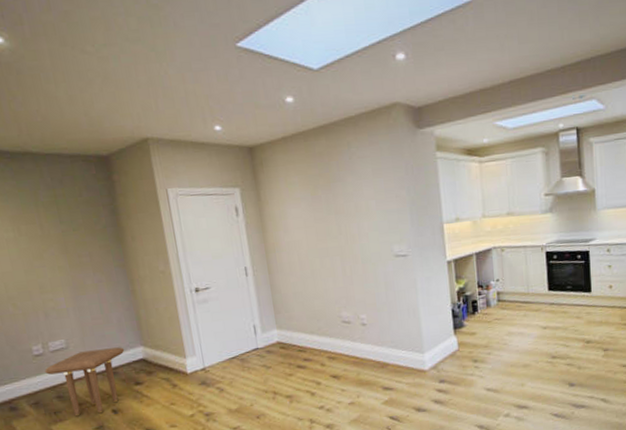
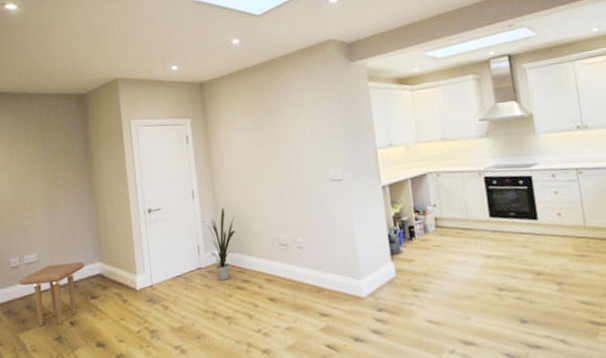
house plant: none [256,285,295,360] -> present [201,207,235,280]

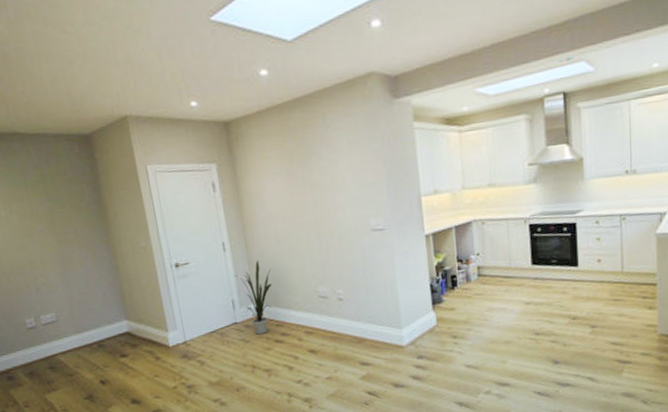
side table: present [19,262,85,326] -> none [38,320,111,387]

